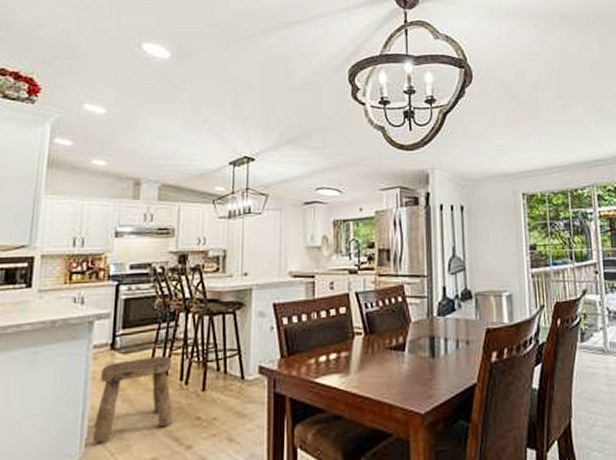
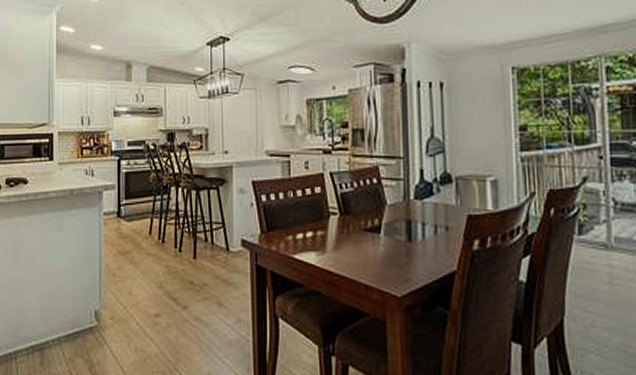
stool: present [92,356,173,443] -> none [108,225,171,296]

